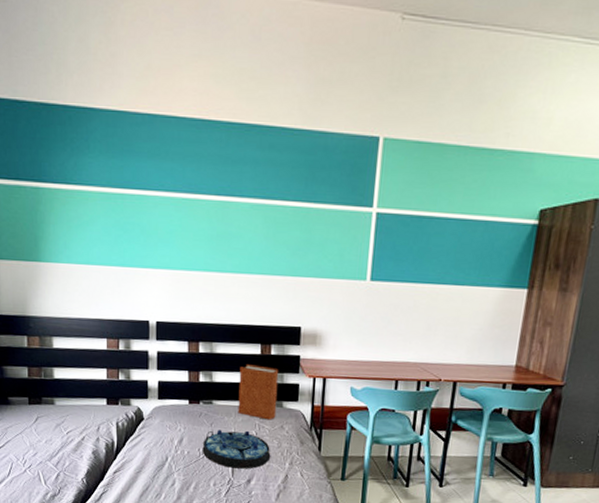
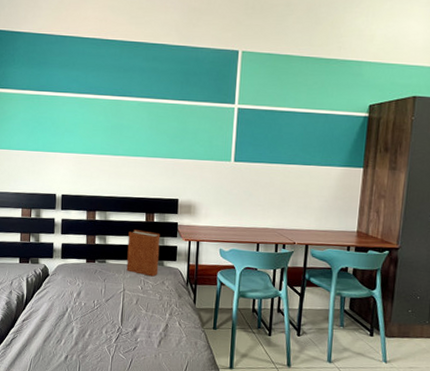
serving tray: present [202,429,271,469] -> none [96,284,154,319]

